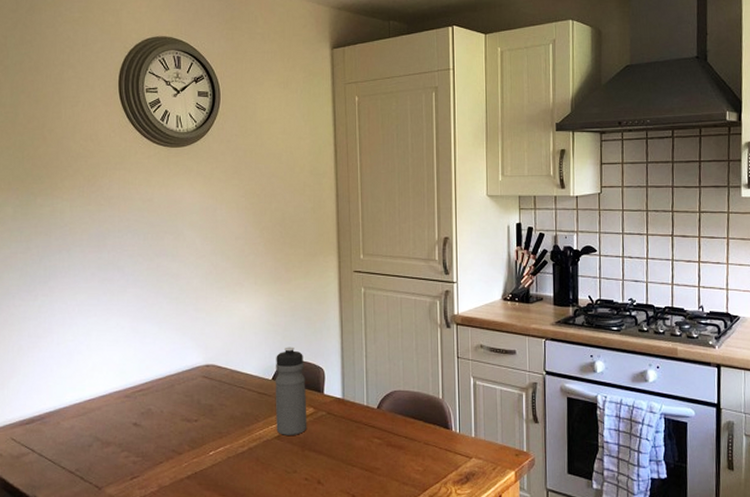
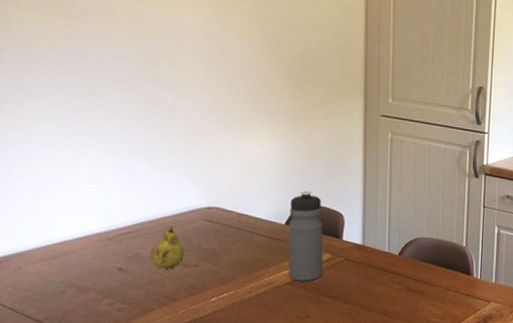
fruit: none [159,383,186,424] -> present [150,226,184,269]

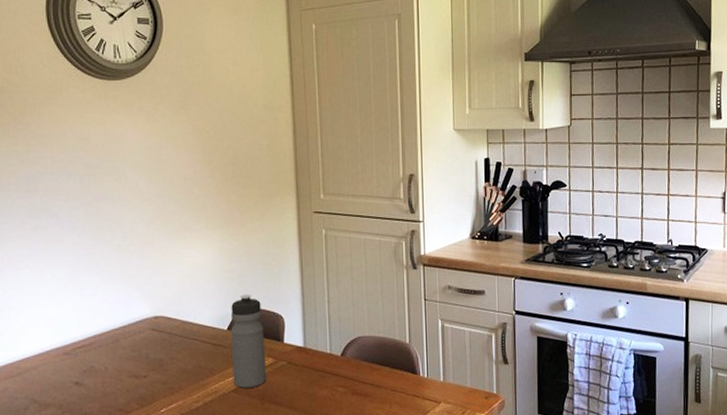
fruit: present [150,226,184,269] -> none [103,337,134,382]

